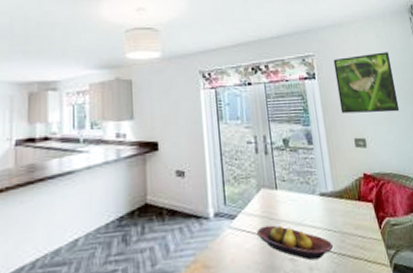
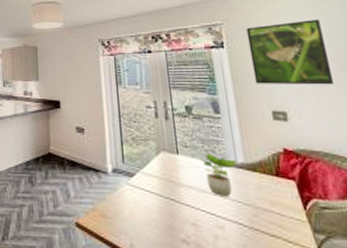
fruit bowl: present [257,225,334,261] -> none [156,187,244,230]
potted plant: none [296,184,328,227] -> present [200,152,237,196]

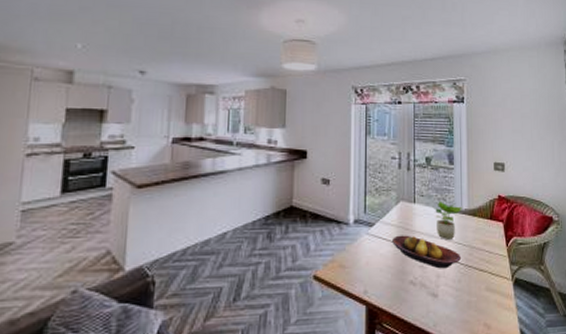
fruit bowl: none [156,187,244,230] -> present [392,235,462,269]
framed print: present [246,19,335,85] -> none [483,82,541,140]

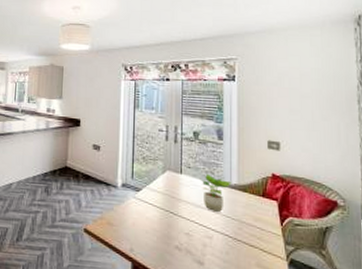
fruit bowl: present [392,235,462,269] -> none [158,202,230,239]

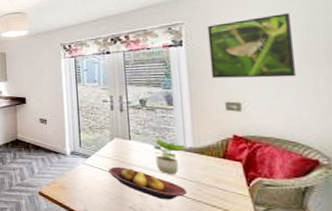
fruit bowl: none [158,202,230,239] -> present [109,166,188,200]
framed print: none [257,61,324,121] -> present [207,13,297,78]

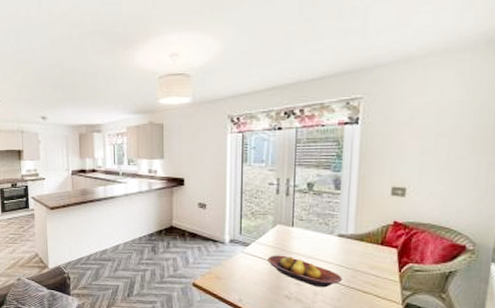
potted plant: present [150,138,186,174] -> none [313,225,347,262]
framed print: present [207,13,297,78] -> none [382,92,468,162]

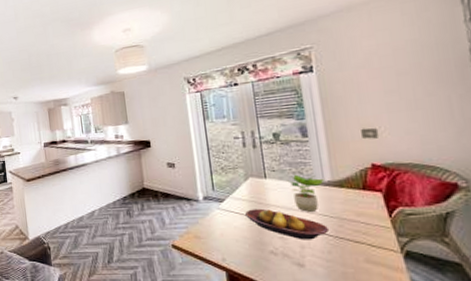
potted plant: none [313,225,347,262] -> present [287,174,324,212]

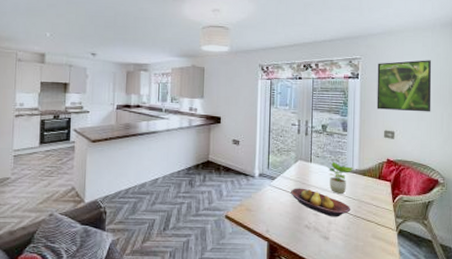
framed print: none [337,30,430,105] -> present [376,60,432,112]

